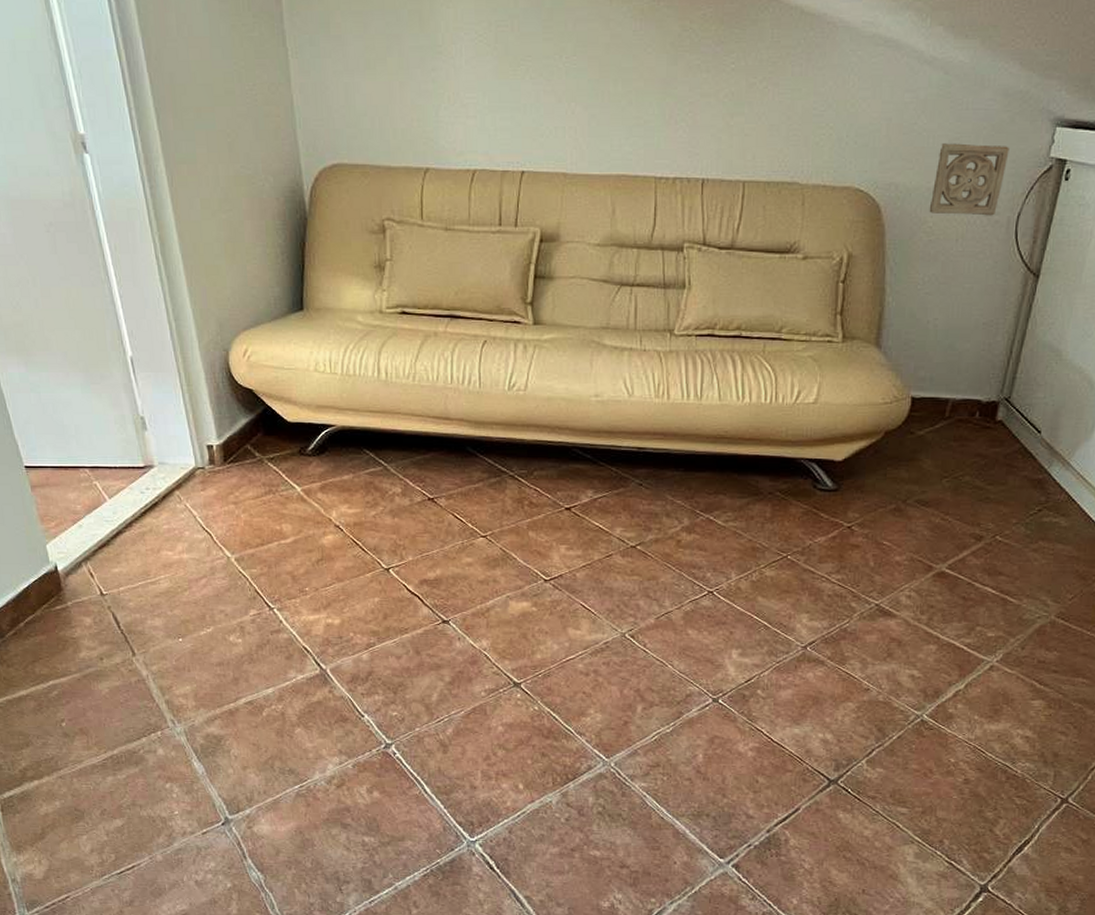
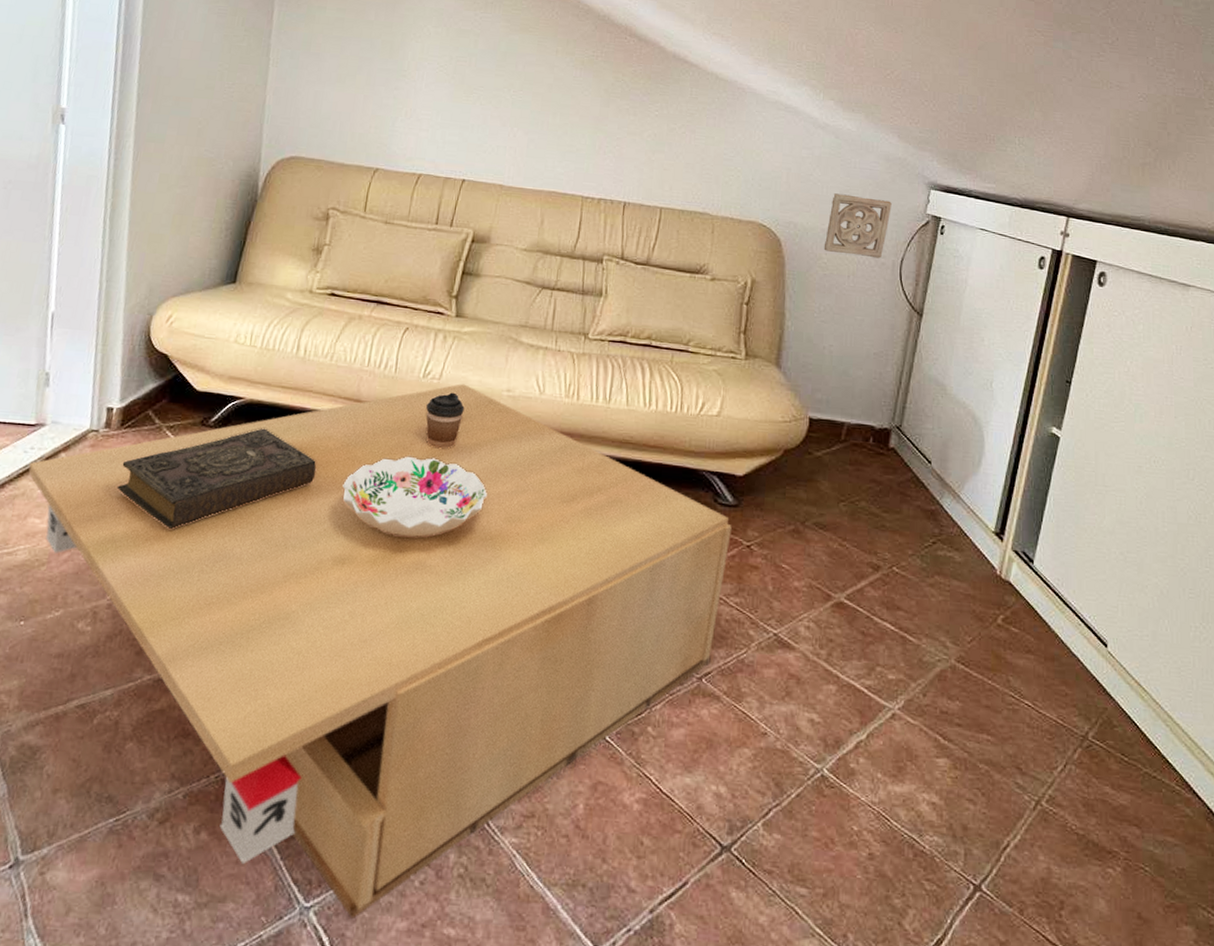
coffee table: none [149,393,832,848] -> present [28,384,732,920]
book: none [234,453,418,551] -> present [117,428,317,529]
decorative bowl: none [445,468,586,542] -> present [342,456,487,537]
coffee cup: none [515,402,554,459] -> present [425,392,465,450]

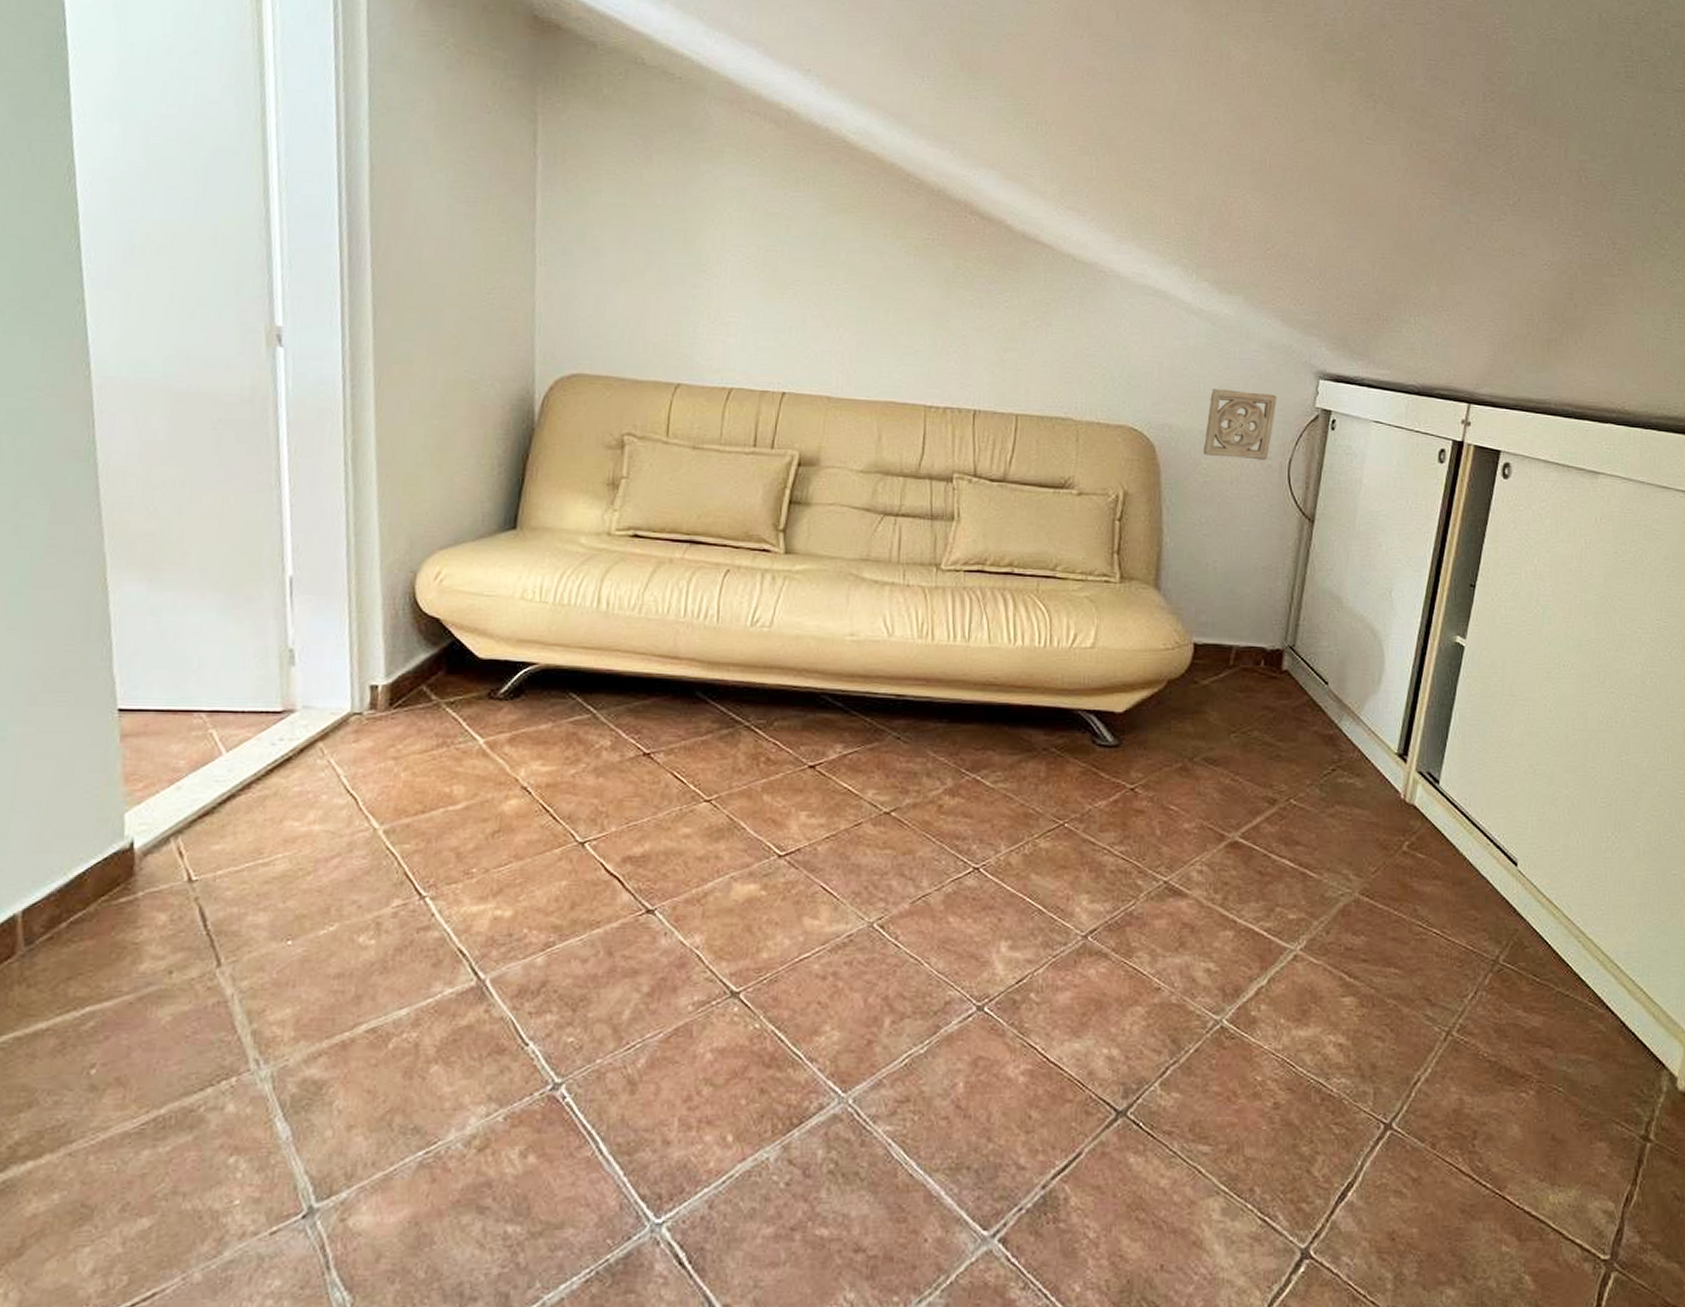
coffee table: present [28,384,732,920] -> none [279,630,1113,1232]
book: present [117,428,317,529] -> none [391,697,632,820]
decorative bowl: present [342,456,487,537] -> none [664,717,834,807]
coffee cup: present [425,392,465,450] -> none [756,641,802,706]

